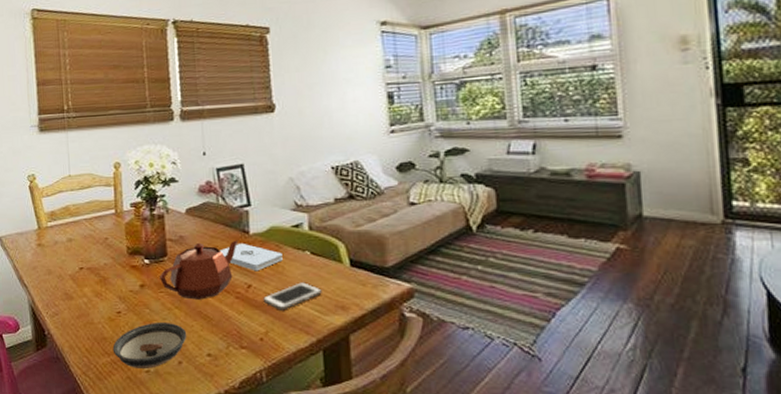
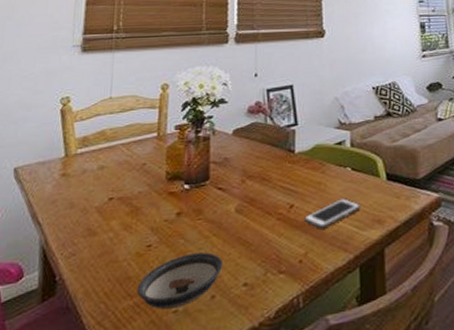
teapot: present [160,240,239,300] -> none [199,159,284,225]
notepad: present [220,244,283,272] -> none [265,163,325,191]

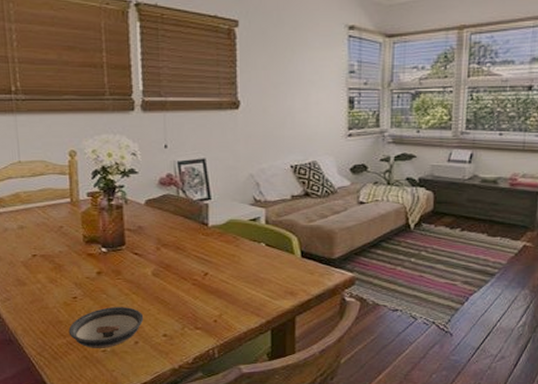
cell phone: present [304,198,361,229] -> none [218,271,274,296]

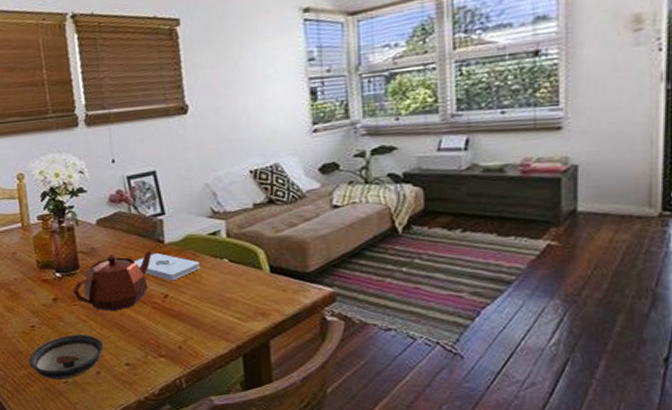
teapot: none [117,231,197,286] -> present [73,250,153,311]
notepad: none [179,235,239,261] -> present [134,253,200,281]

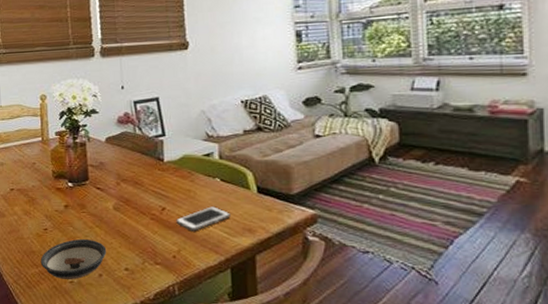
teapot: present [73,250,153,311] -> none [82,167,154,220]
notepad: present [134,253,200,281] -> none [137,170,194,196]
cell phone: none [180,290,241,319] -> present [176,206,231,232]

